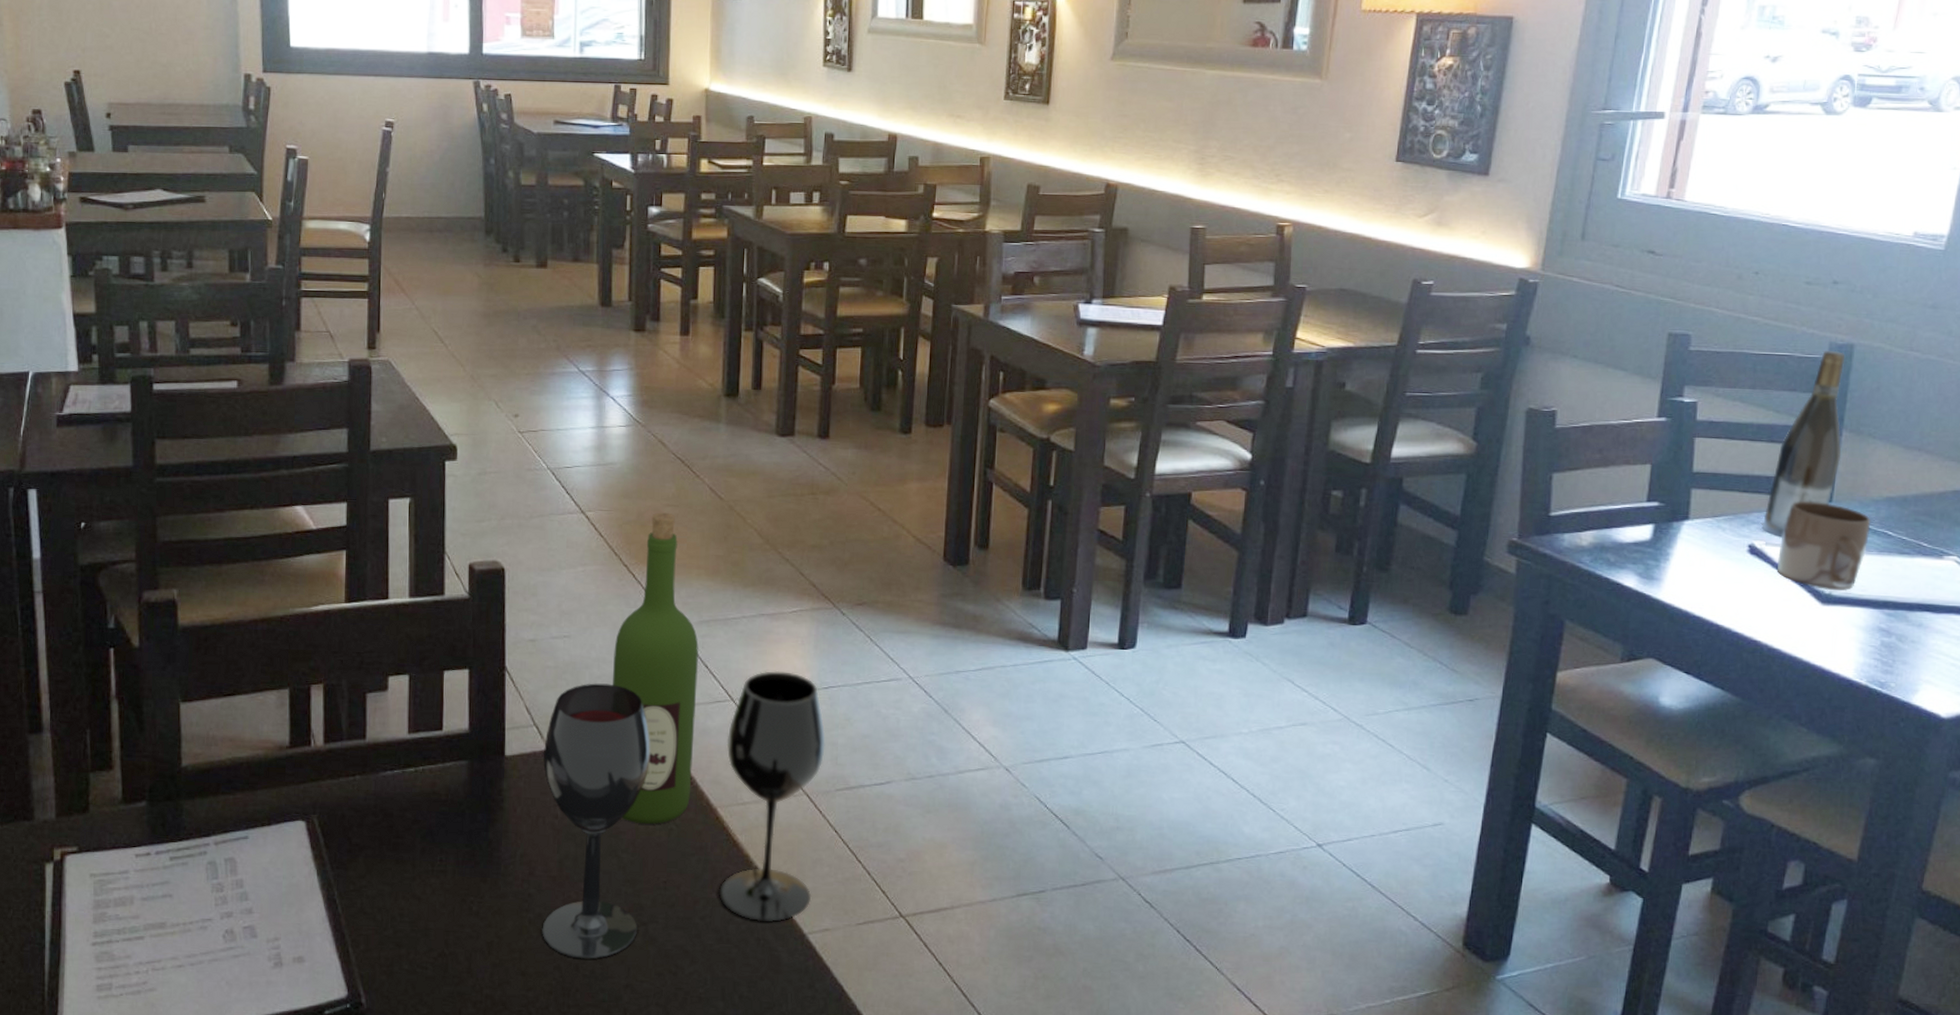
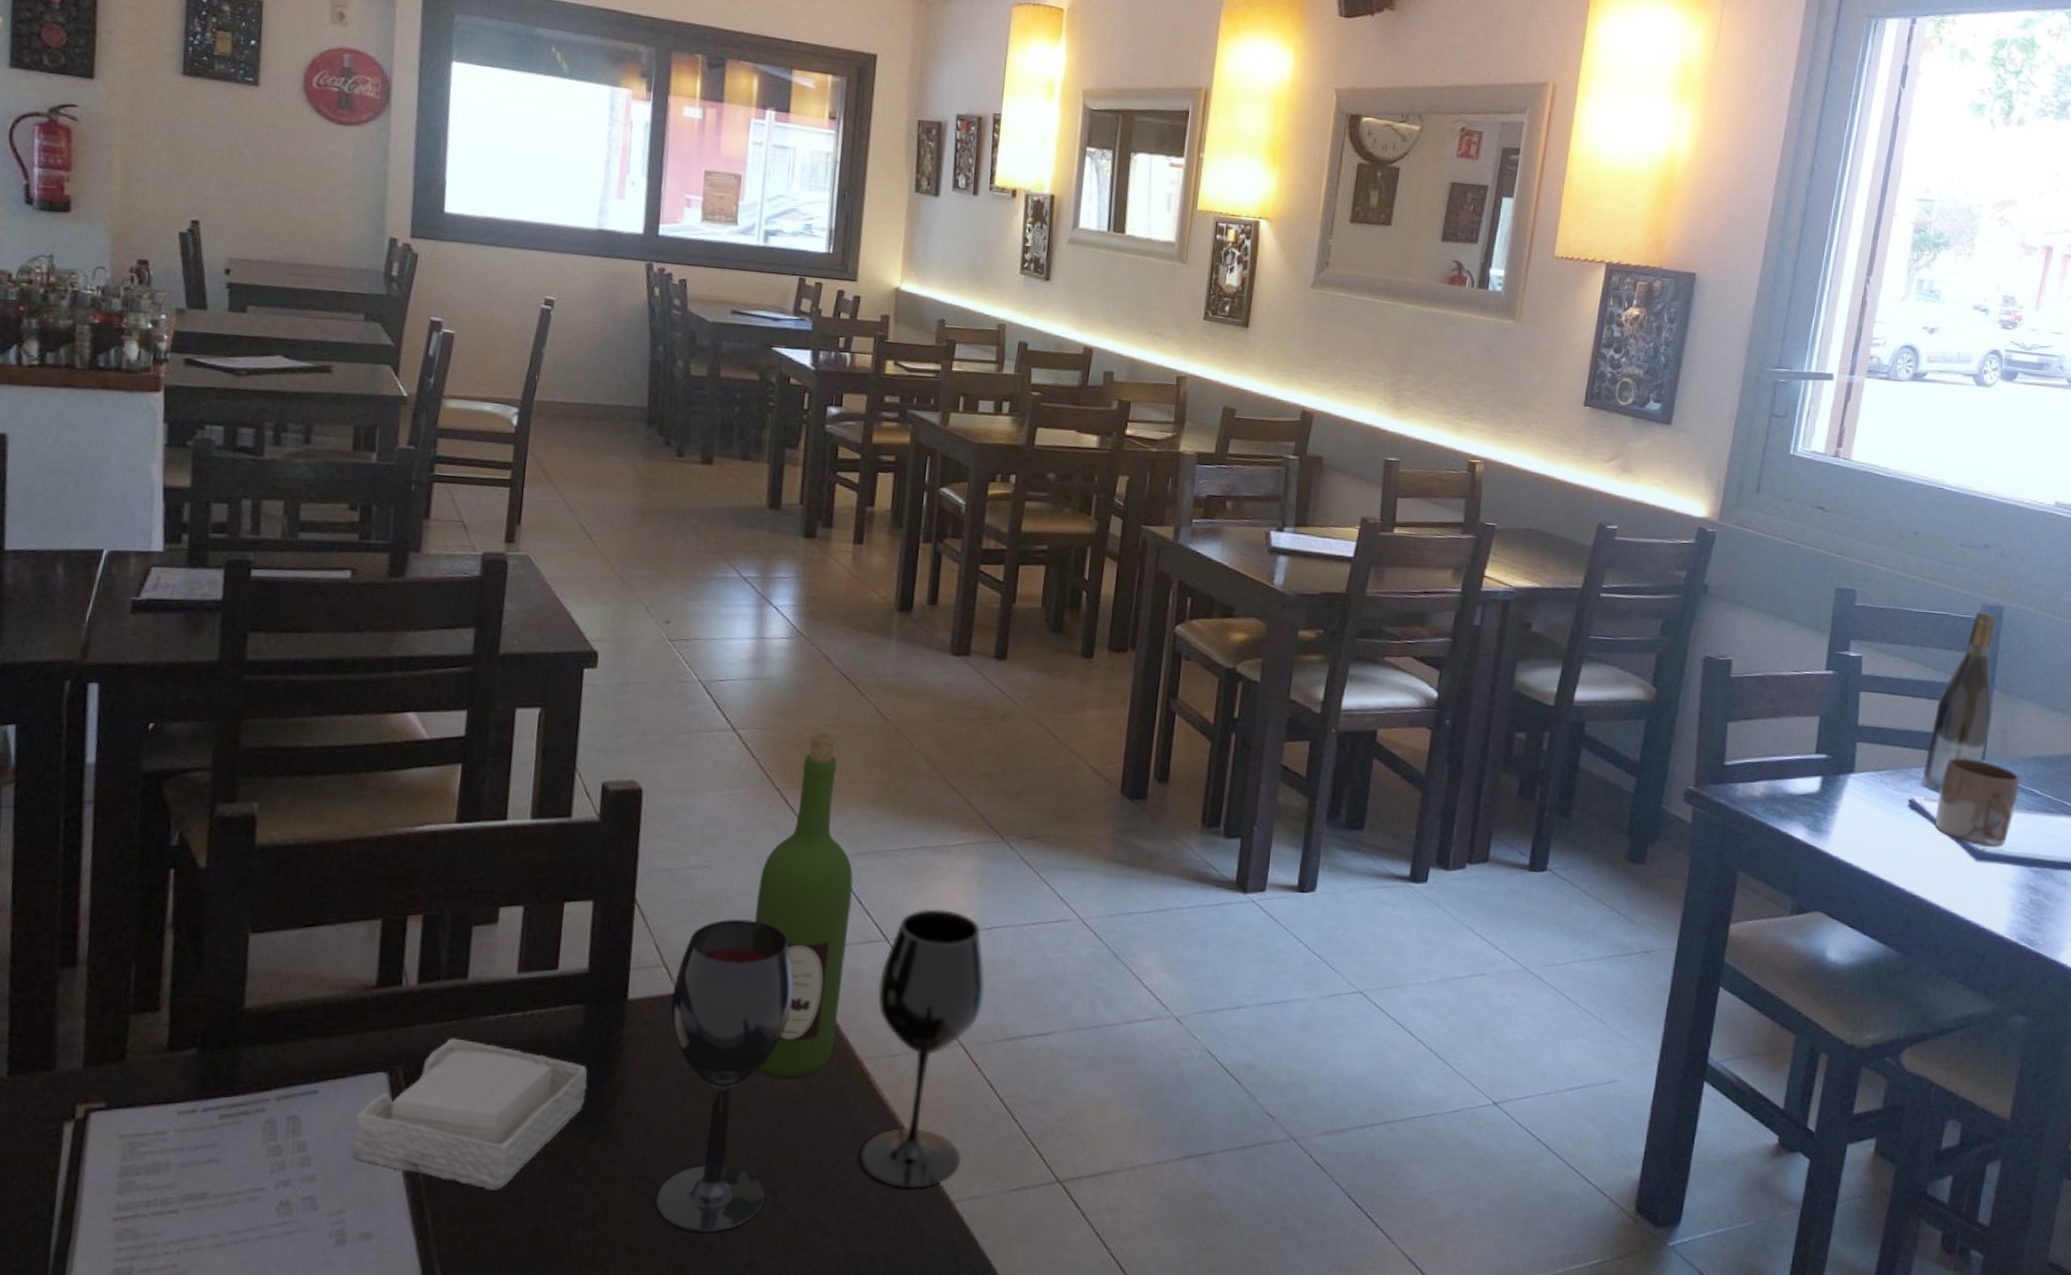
napkin holder: none [280,791,476,923] -> present [351,1038,588,1192]

